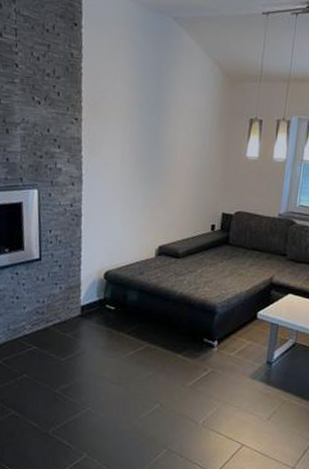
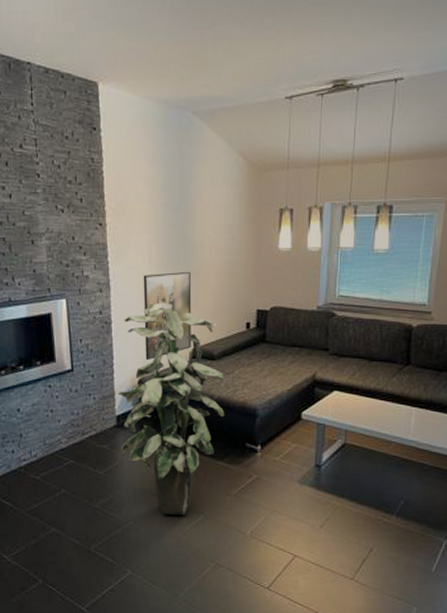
indoor plant: none [83,199,188,403] -> present [117,302,225,514]
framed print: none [112,171,162,255] -> present [143,271,192,361]

